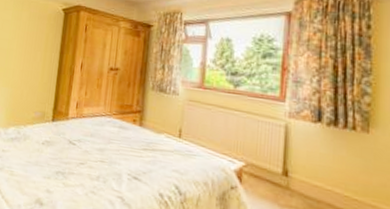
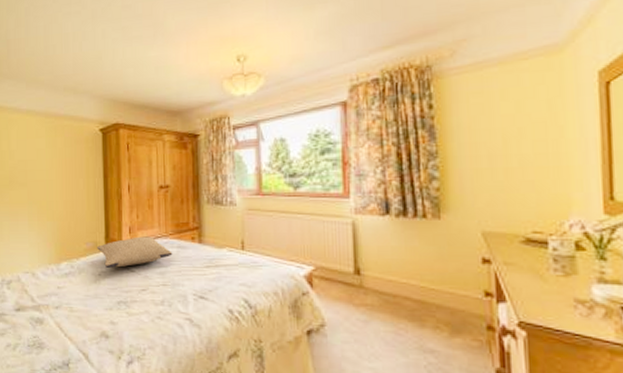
pillow: none [44,112,114,139] -> present [96,236,173,268]

